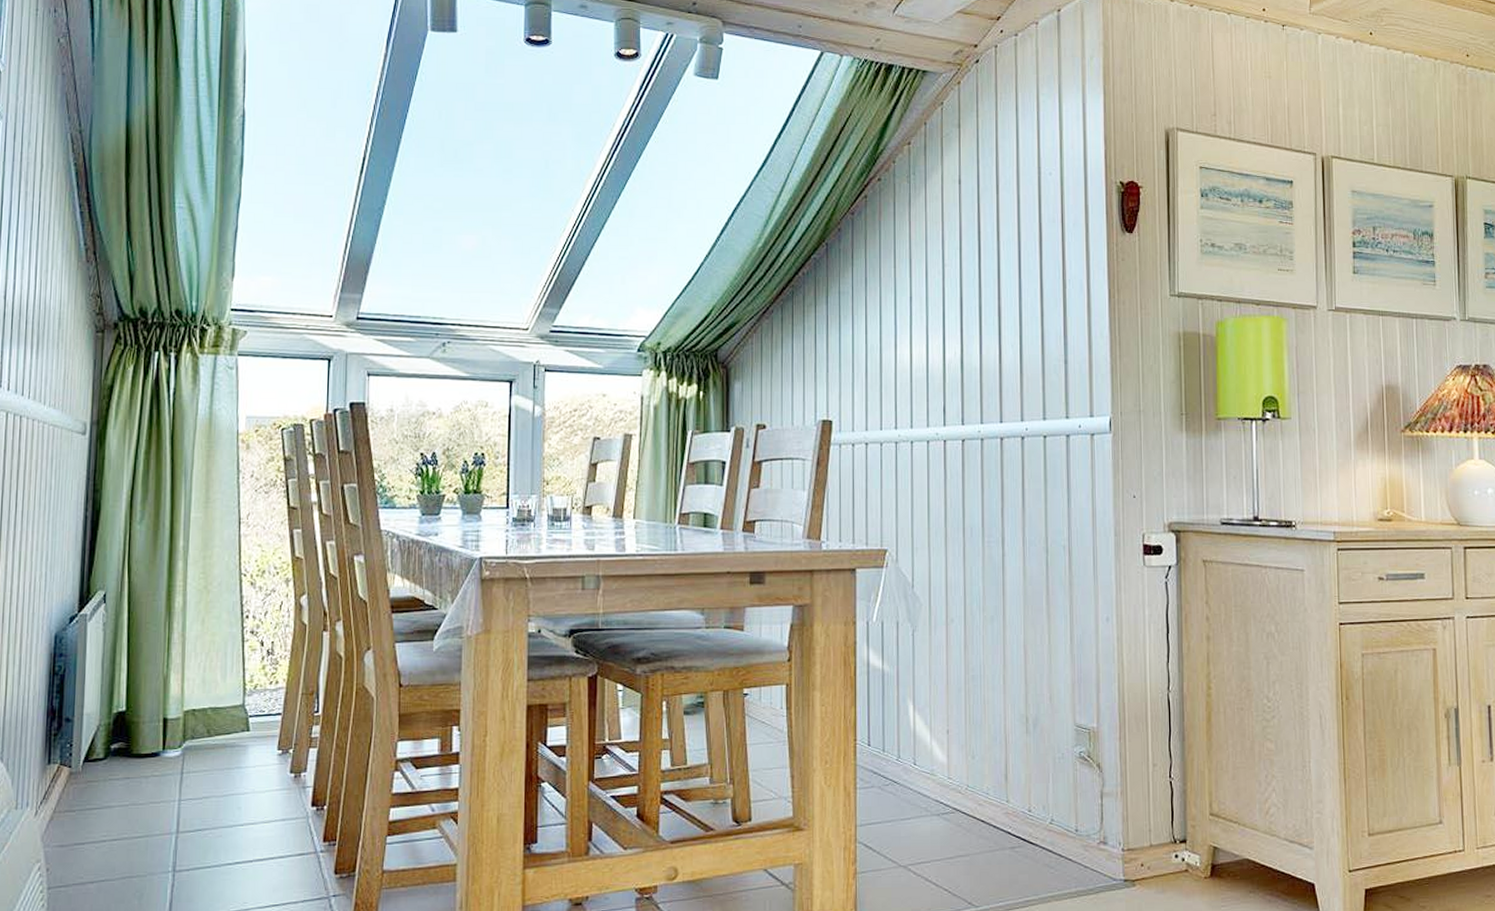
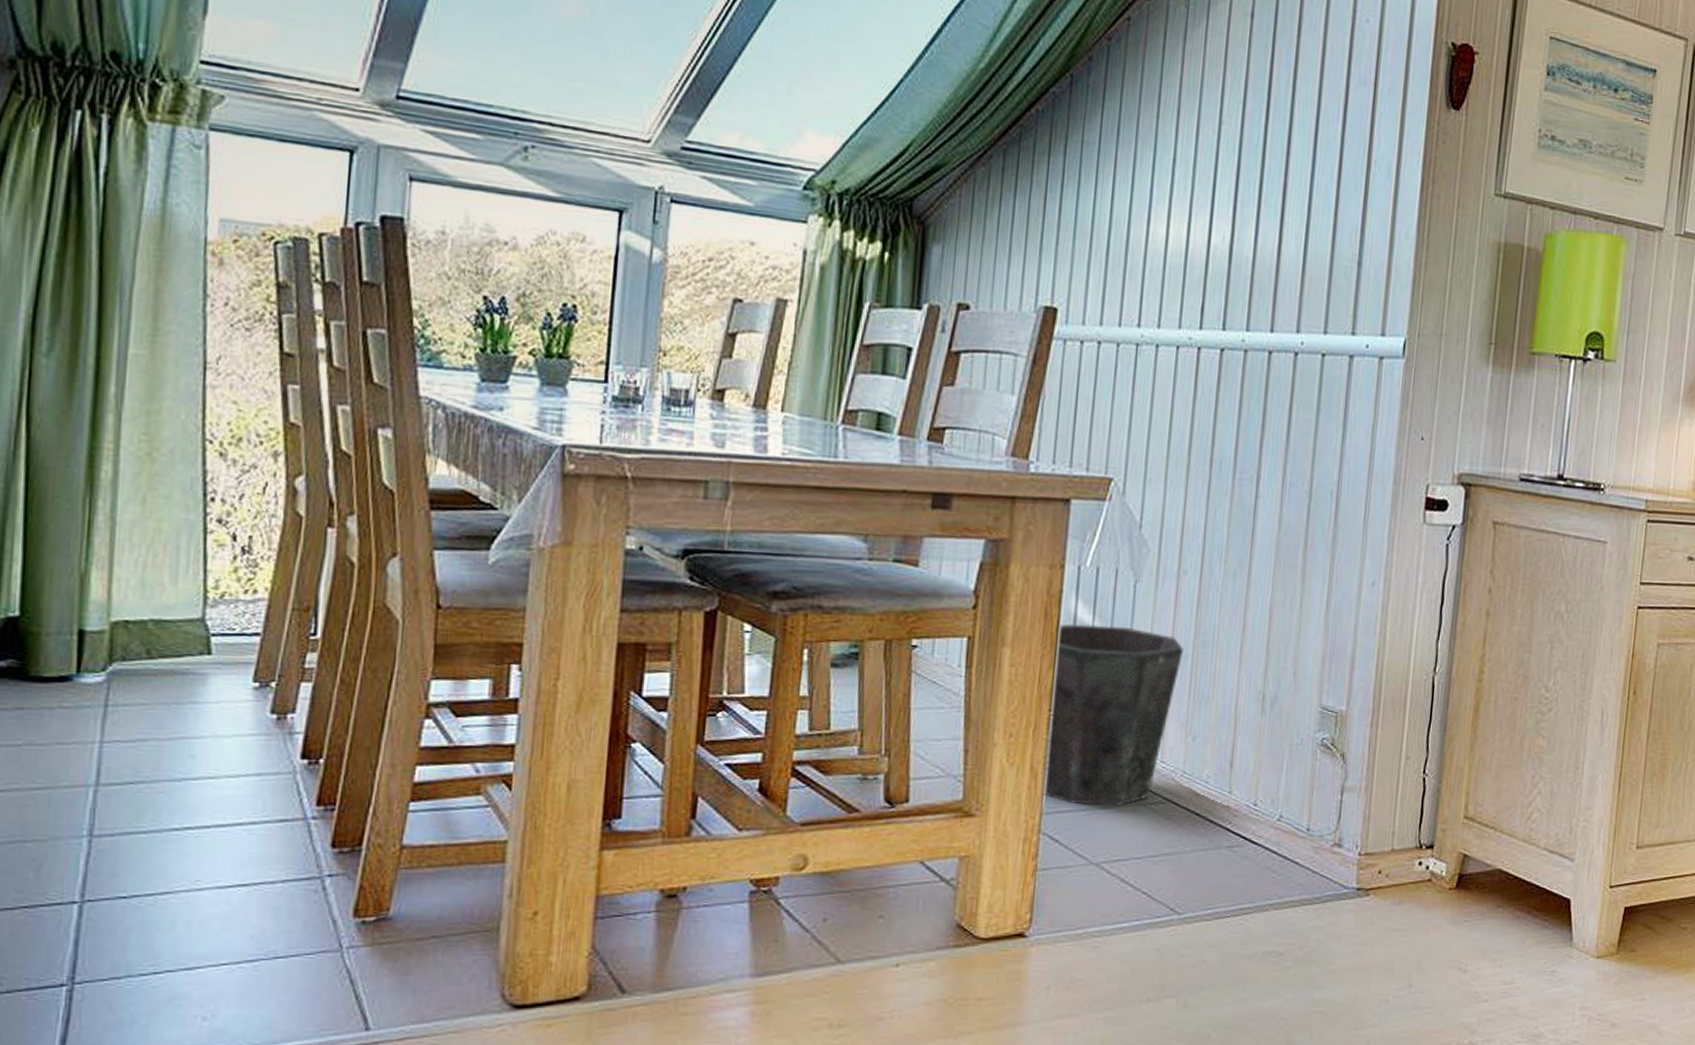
waste bin: none [855,668,957,817] -> present [1042,623,1183,806]

